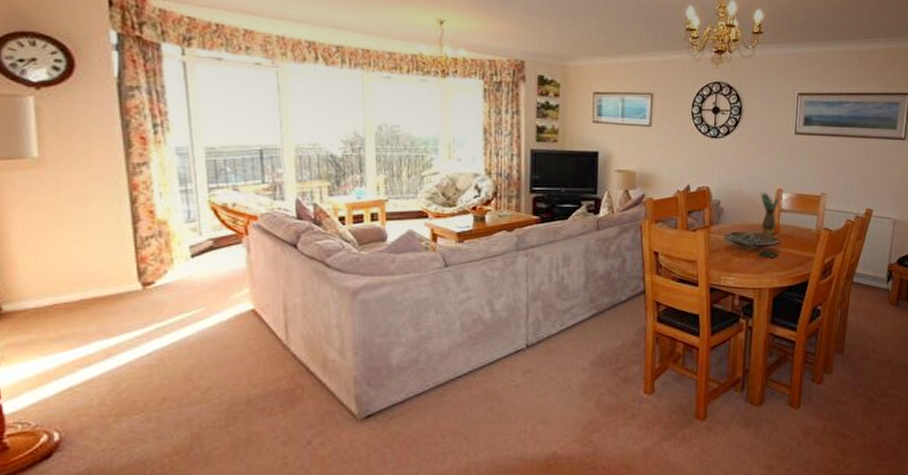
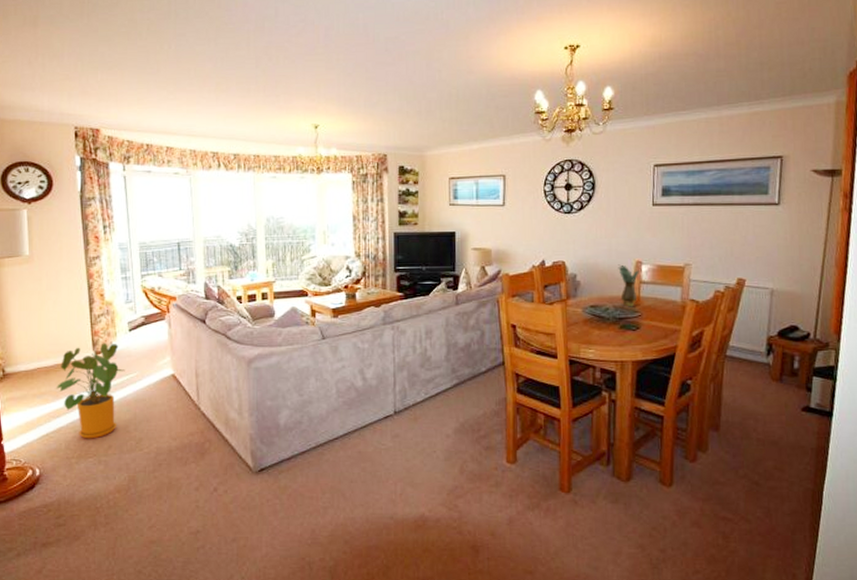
house plant: none [82,272,186,392] -> present [55,343,125,439]

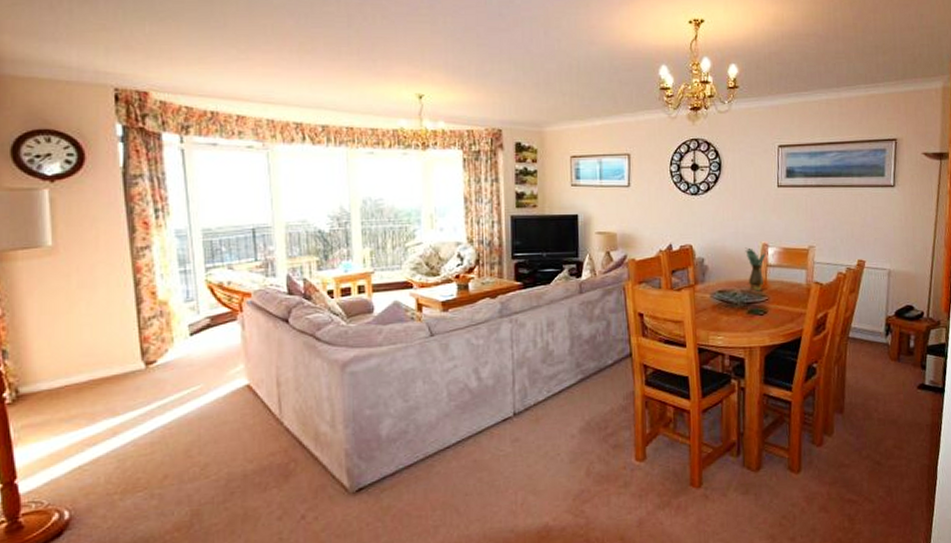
house plant: present [55,343,125,439] -> none [91,350,185,470]

